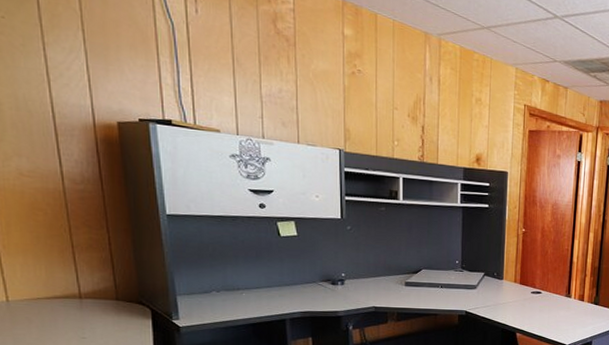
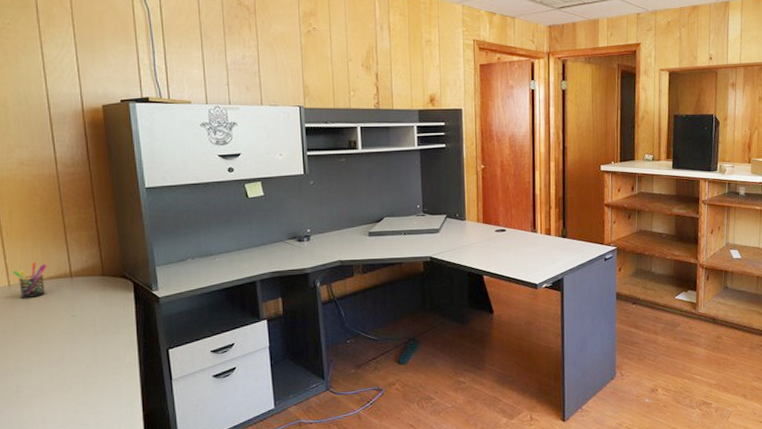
pen holder: none [11,279,53,317] -> present [13,262,47,299]

